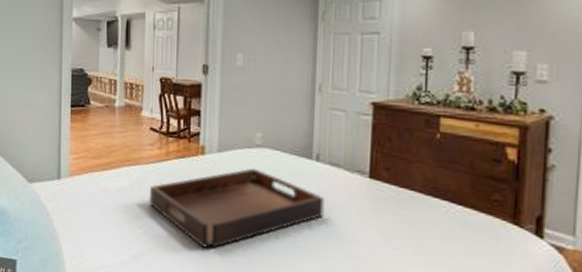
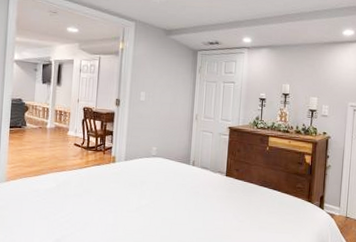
serving tray: present [150,168,324,248] -> none [72,171,197,229]

